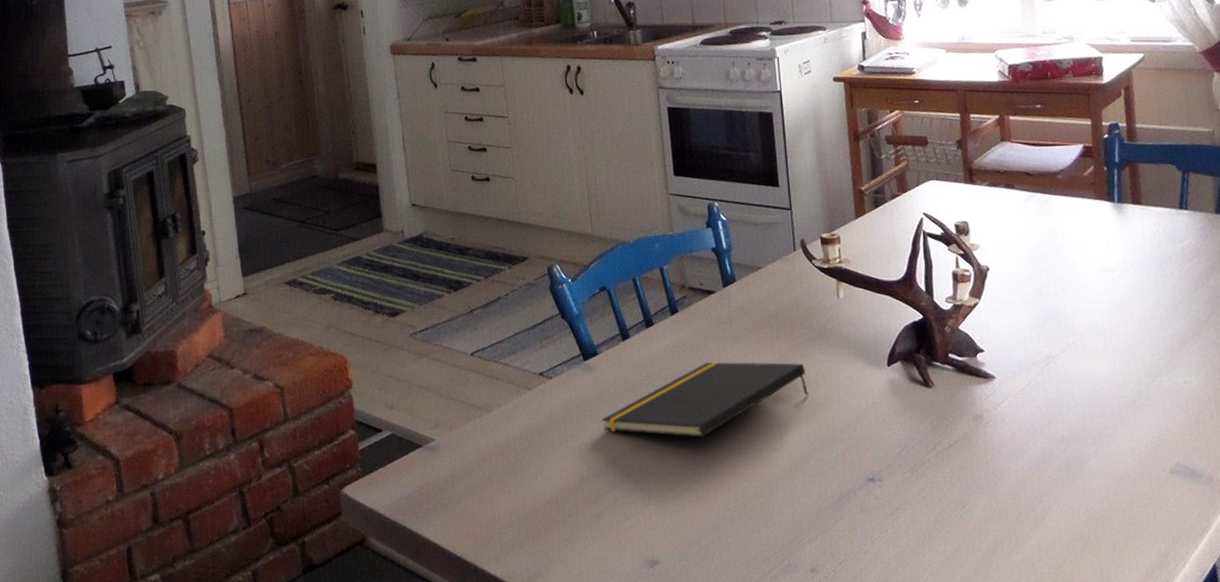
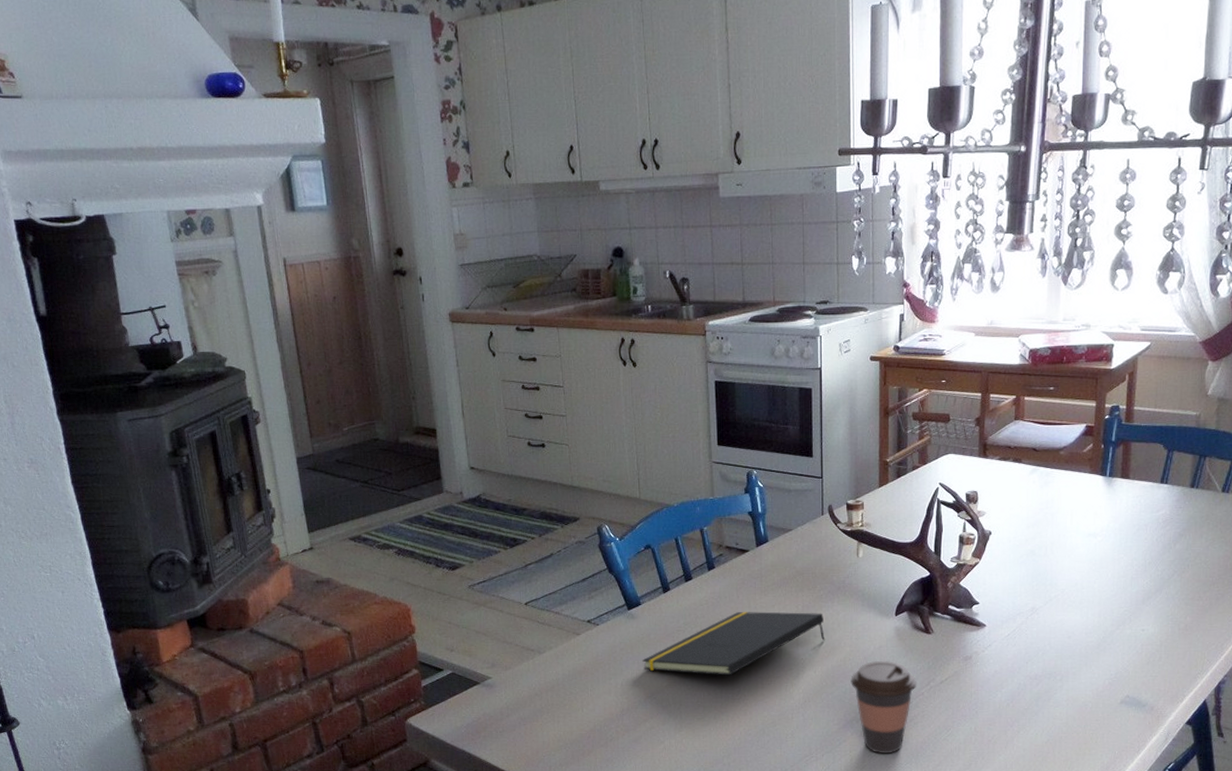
coffee cup: none [842,419,922,535] -> present [850,660,918,754]

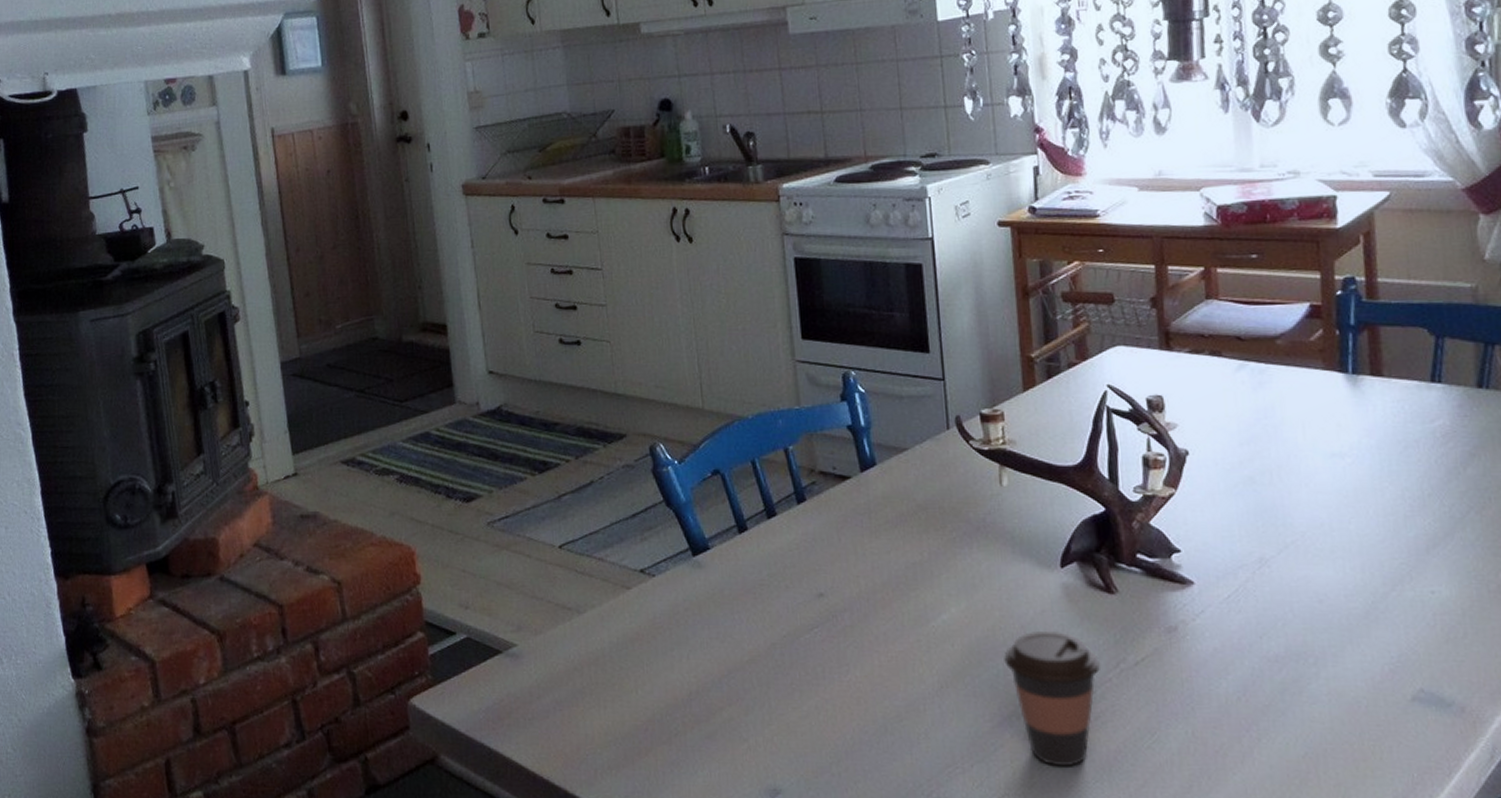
notepad: present [642,611,825,676] -> none [714,559,963,649]

